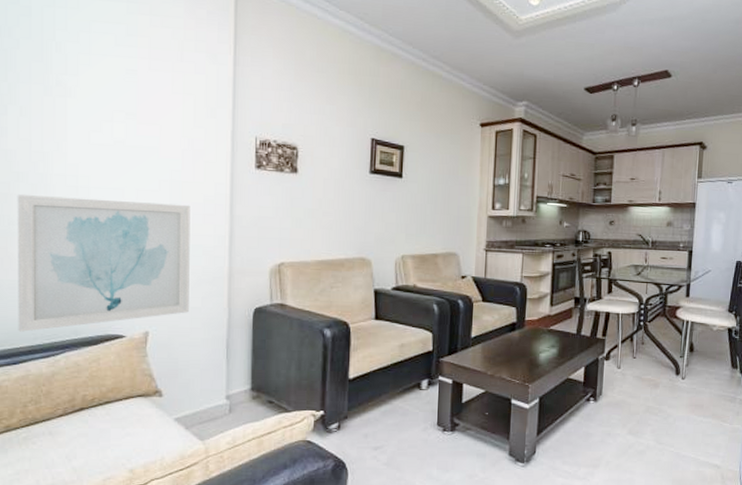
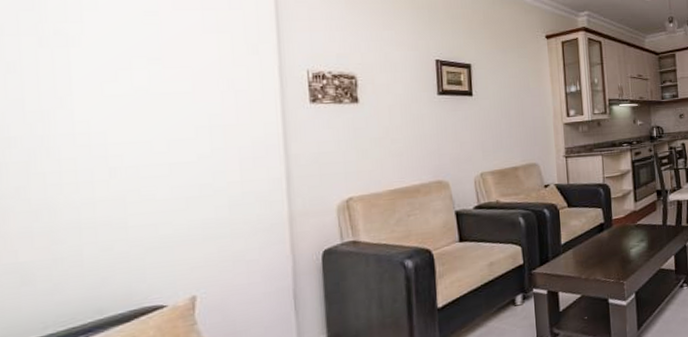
wall art: present [17,195,191,332] -> none [8,150,245,323]

